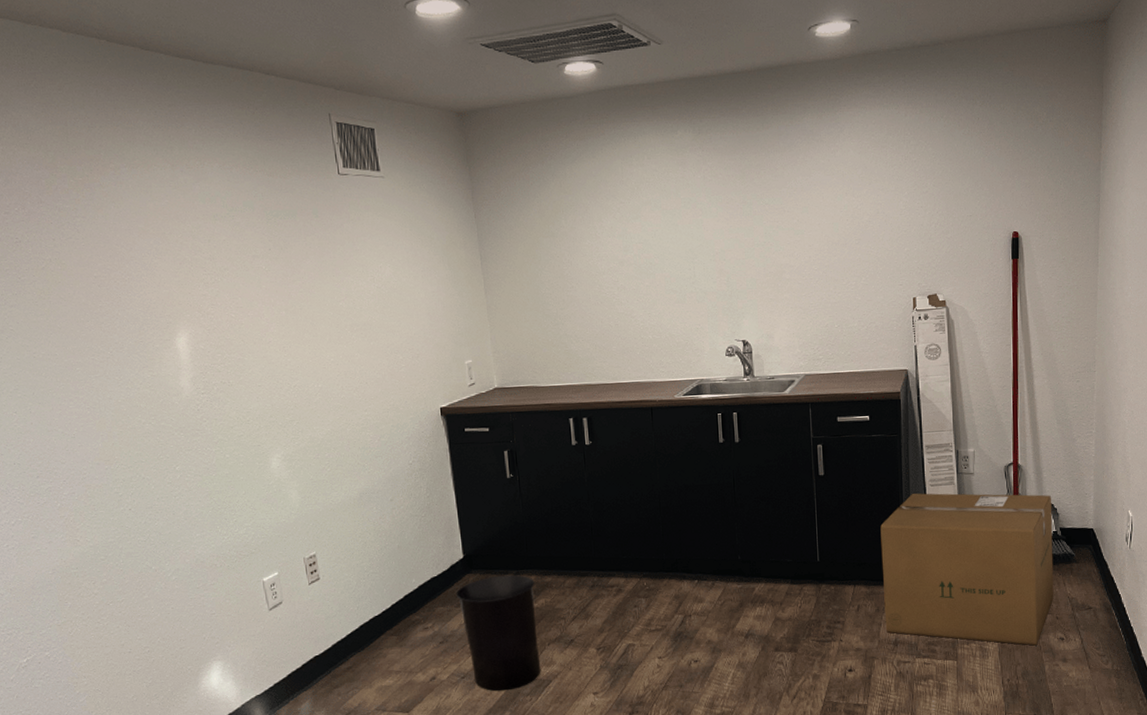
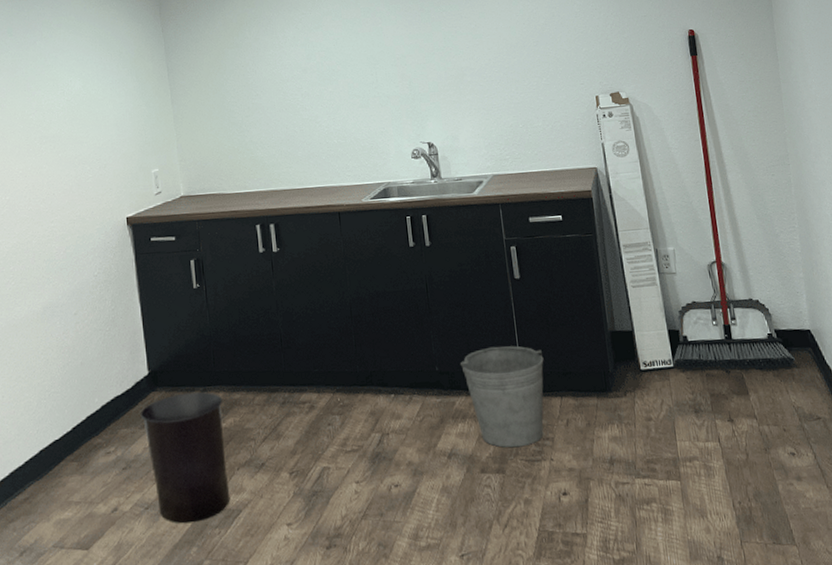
bucket: none [762,538,841,630] -> present [461,345,544,448]
box: present [880,493,1054,646] -> none [583,294,778,462]

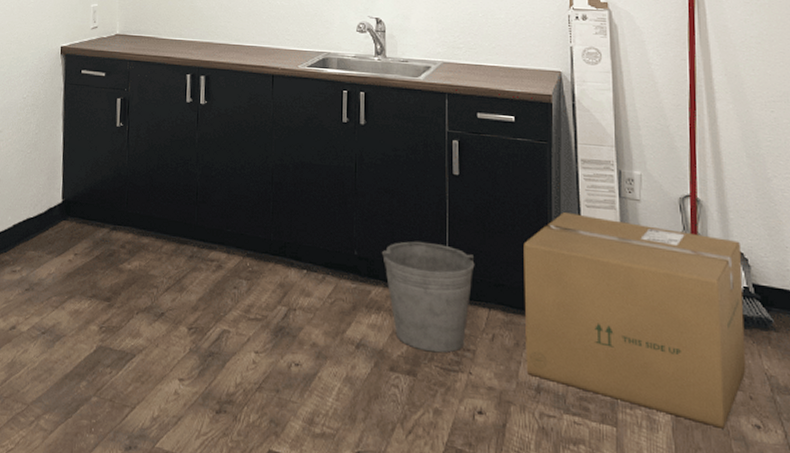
waste bin: present [140,391,231,523] -> none [49,227,131,357]
box: none [583,294,778,462] -> present [523,212,746,429]

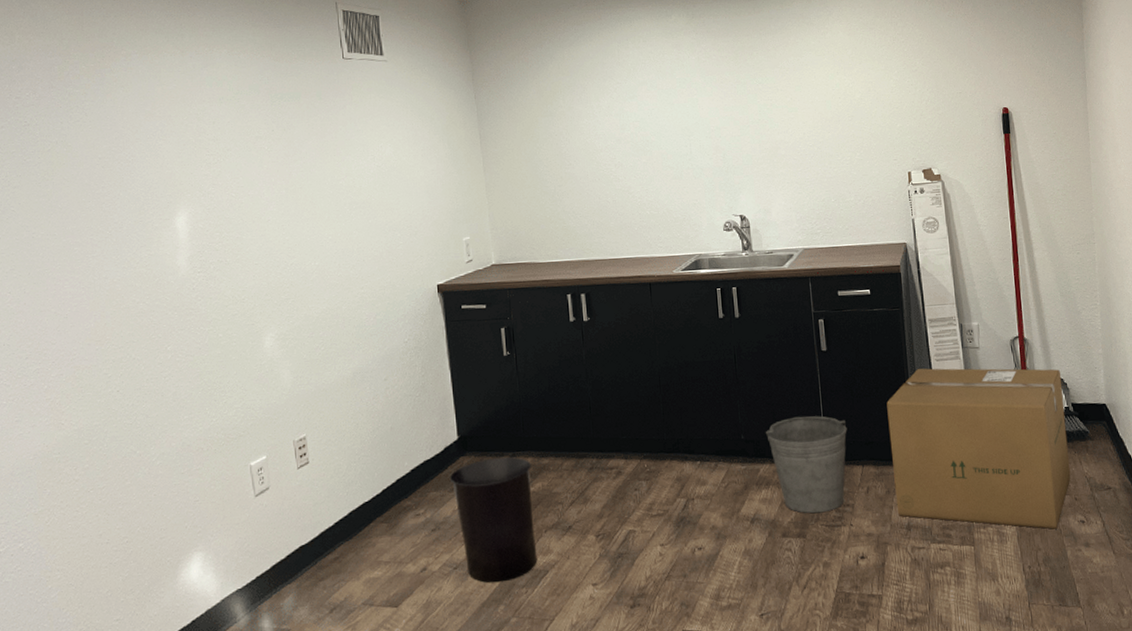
waste bin: none [49,227,131,357] -> present [449,456,538,583]

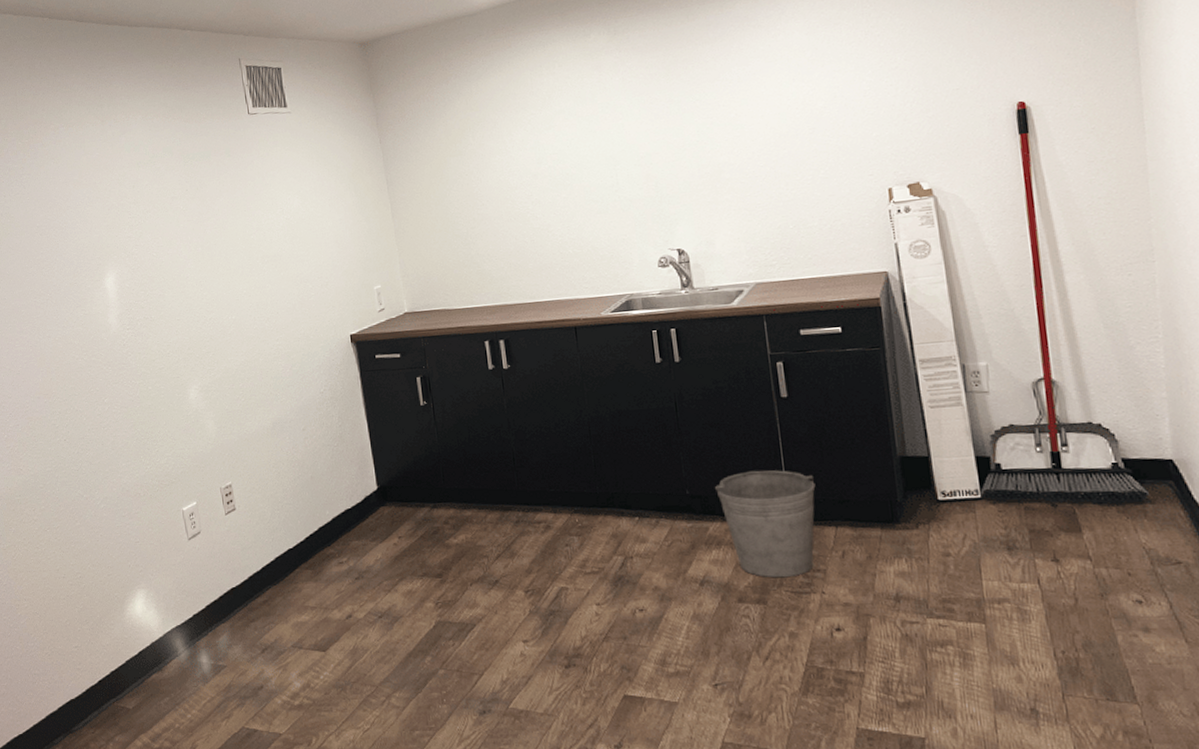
waste bin: present [449,456,538,583] -> none [370,507,464,633]
box: present [886,368,1071,529] -> none [865,416,1122,609]

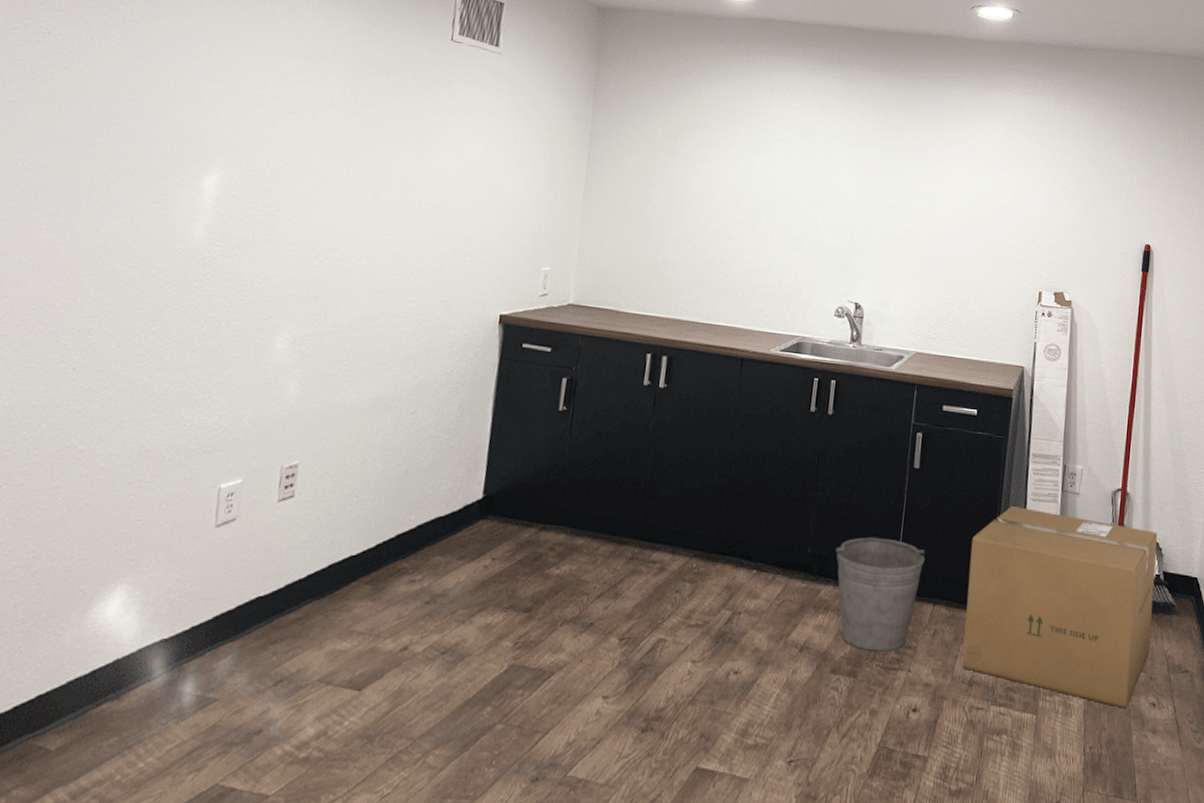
box: none [865,416,1122,609] -> present [962,506,1158,709]

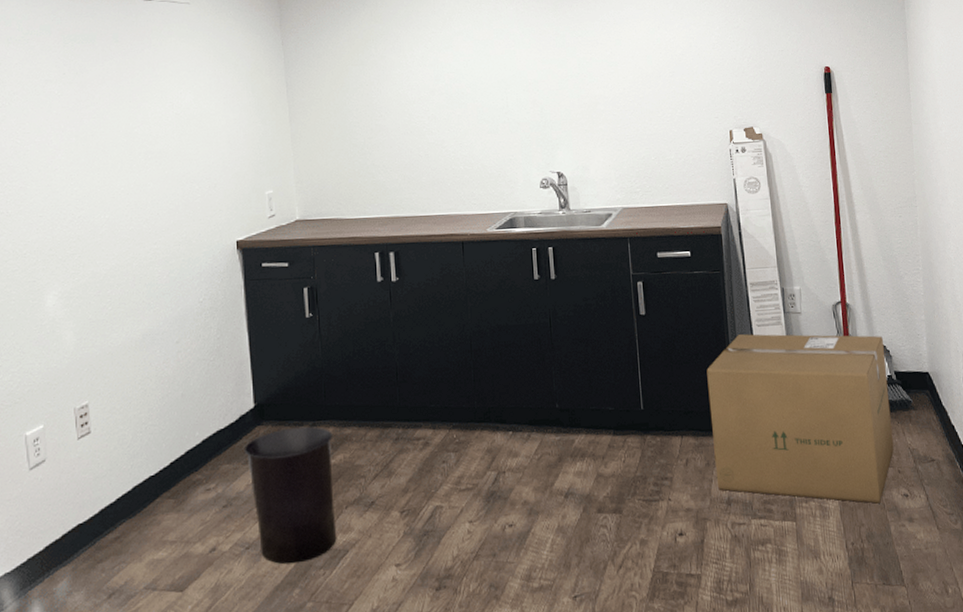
waste bin: none [457,527,563,677] -> present [243,426,337,564]
bucket: present [836,536,925,652] -> none [582,383,666,488]

